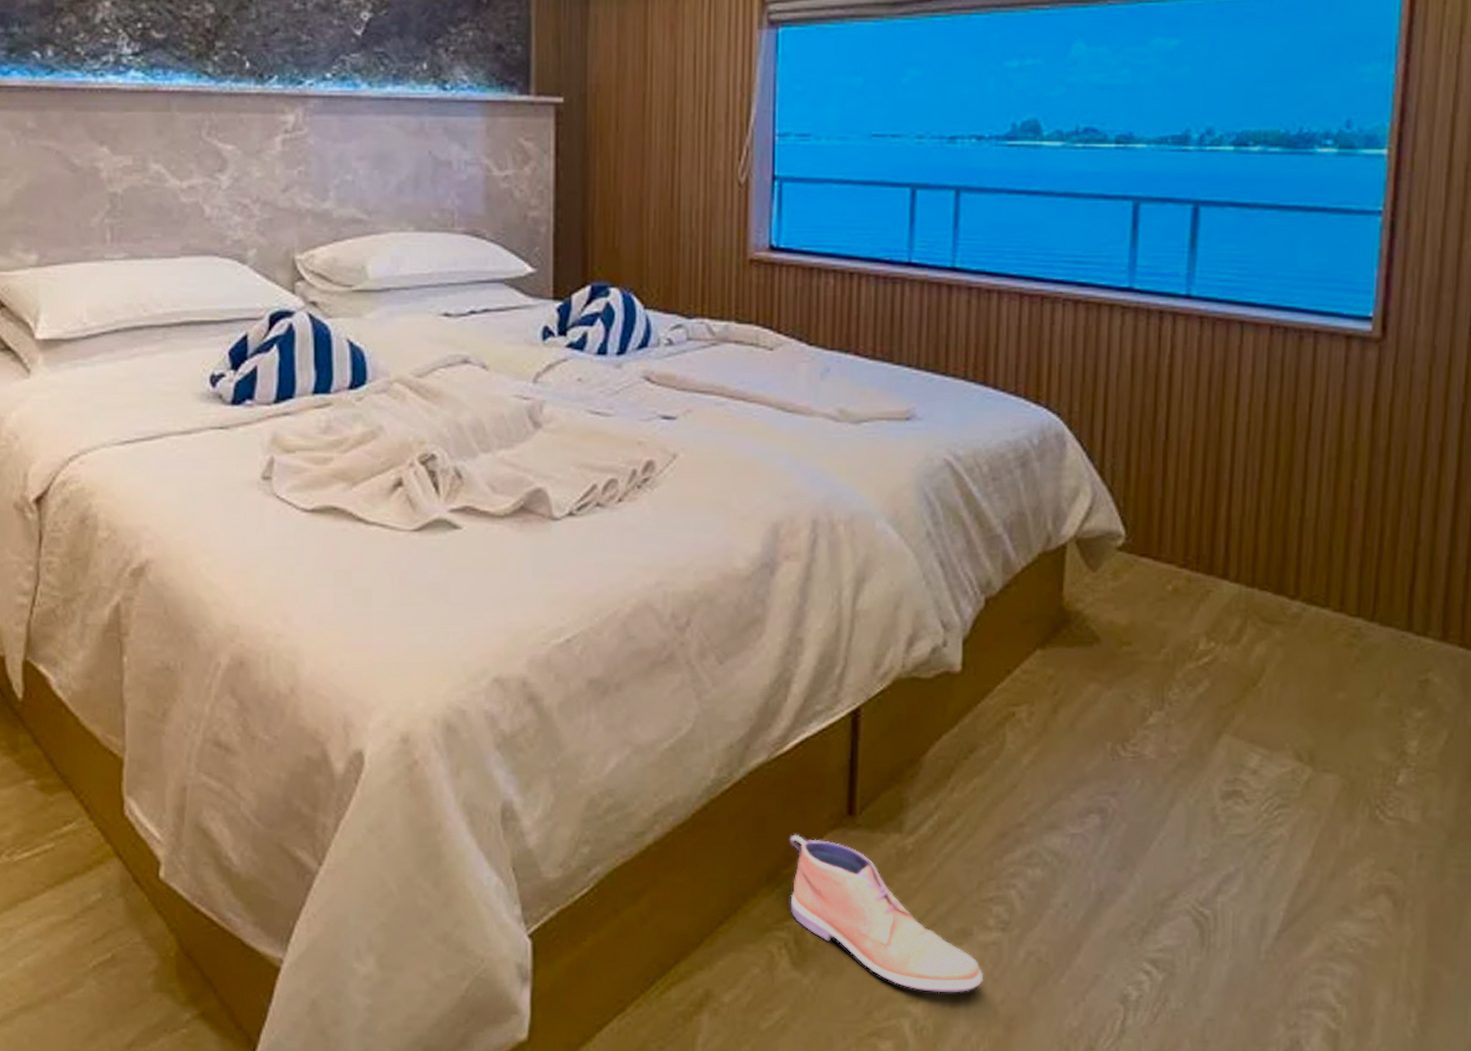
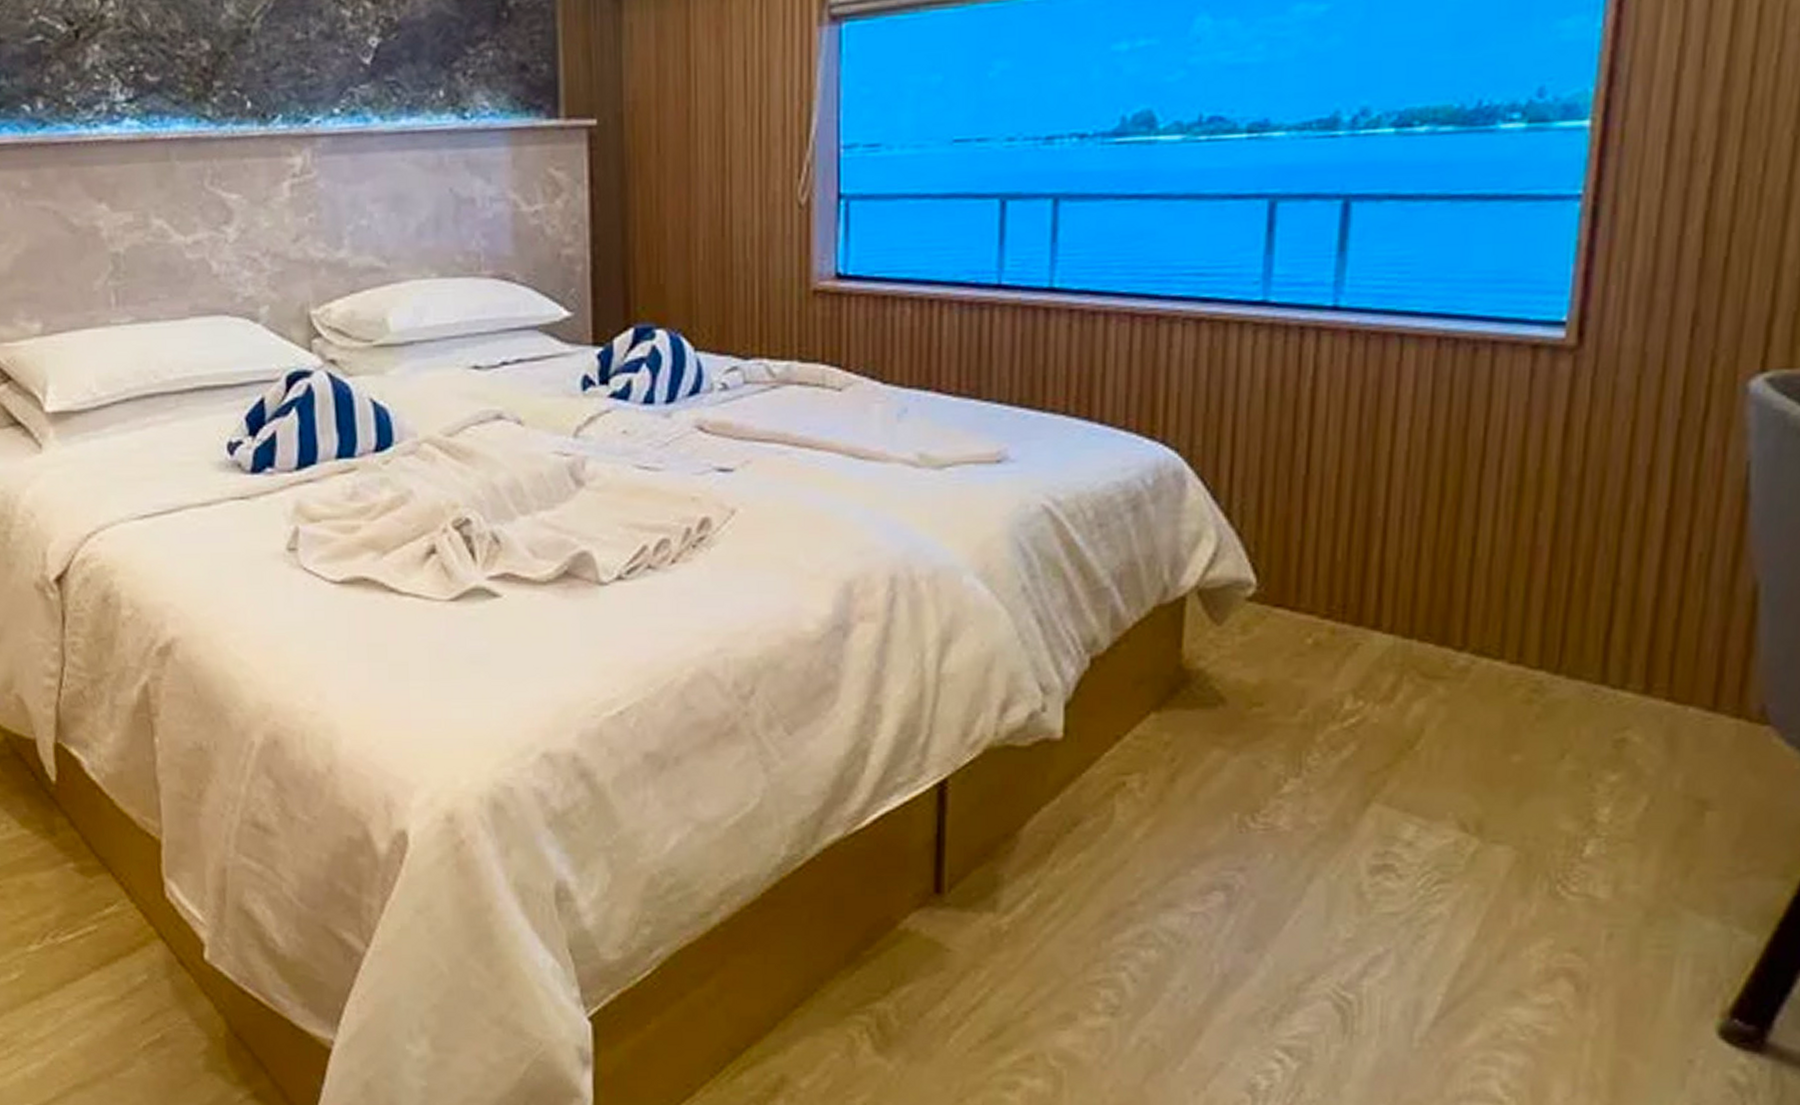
shoe: present [789,834,983,993] -> none [870,914,1089,1081]

